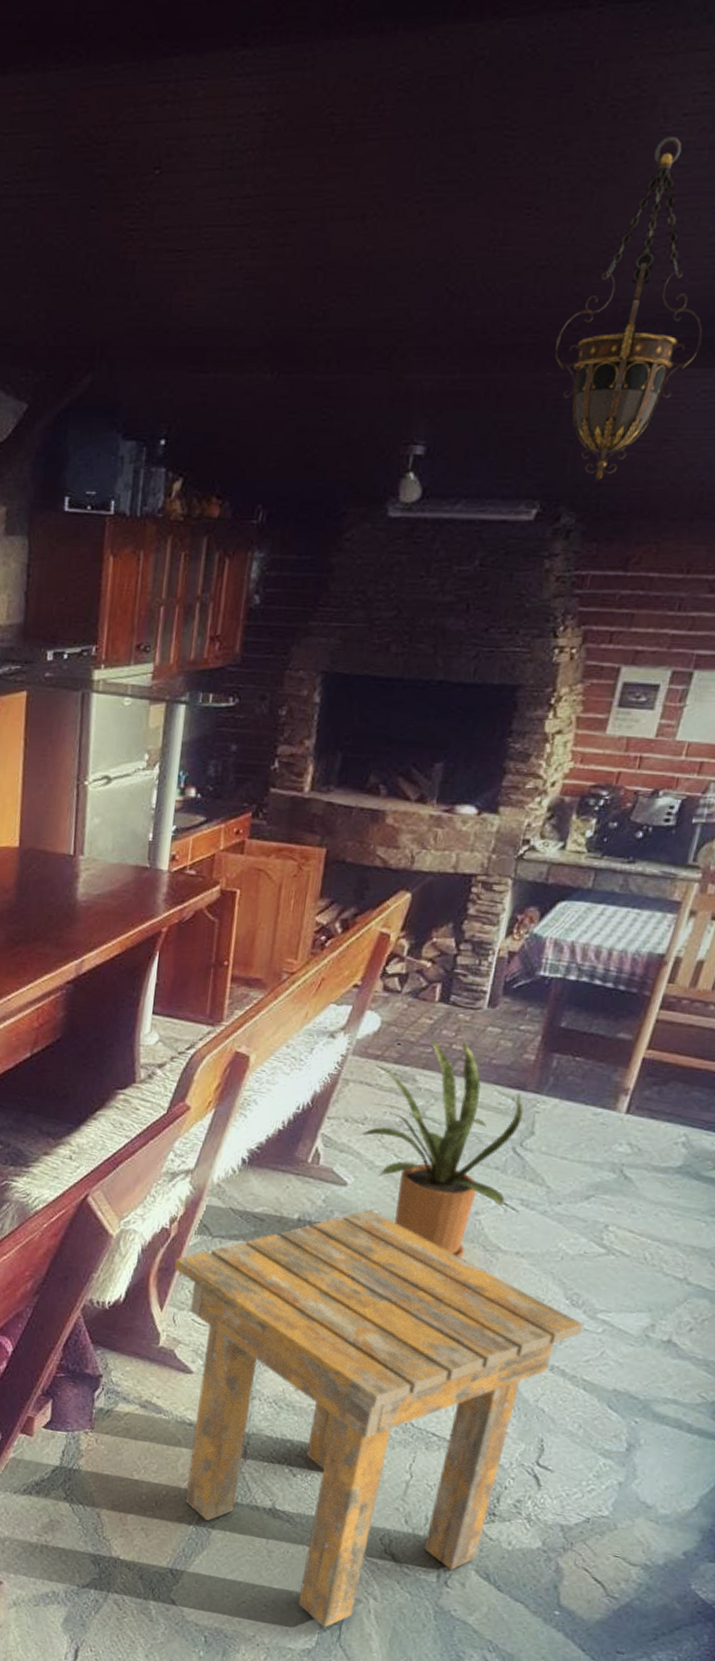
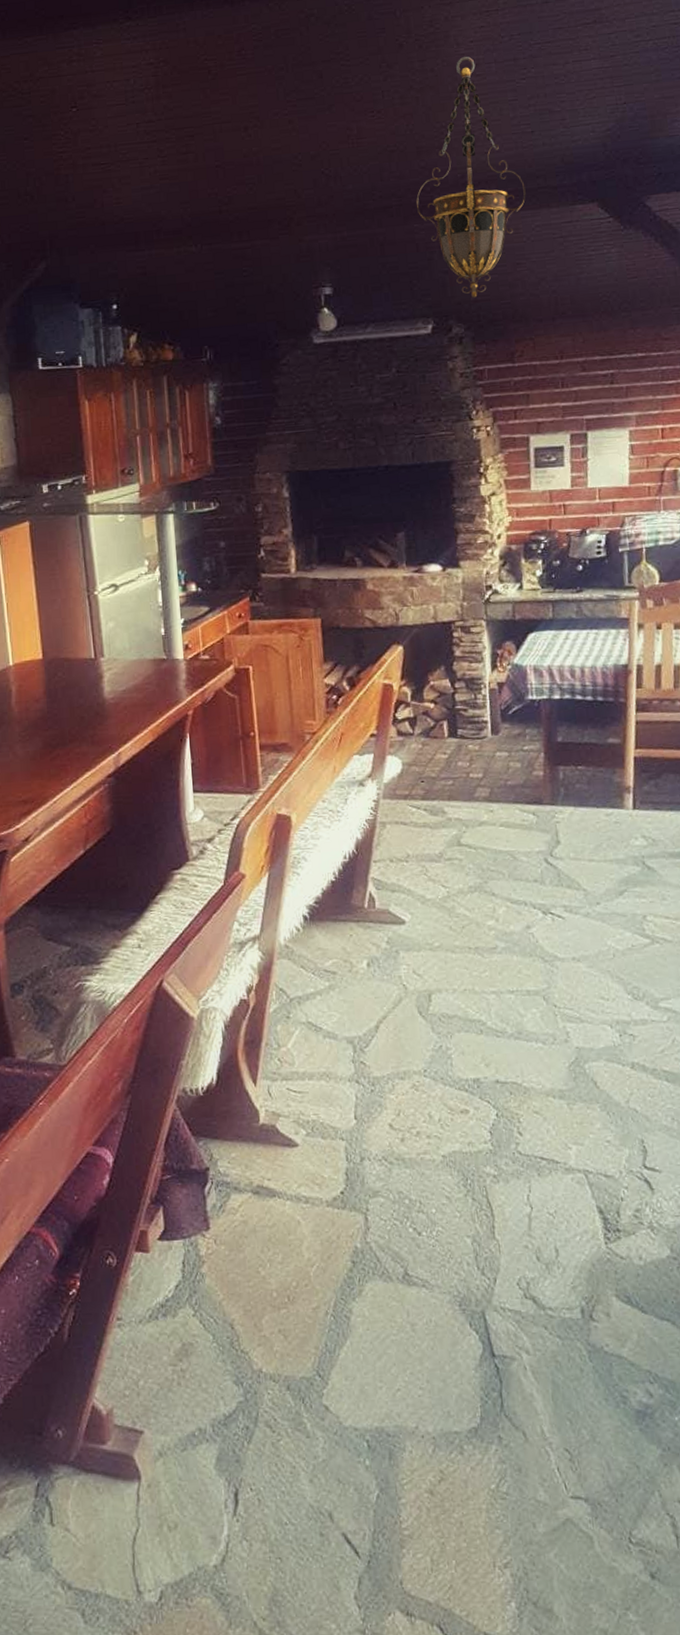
side table: present [174,1209,585,1628] -> none [259,942,651,1399]
house plant: present [360,1037,524,1258] -> none [406,768,551,974]

